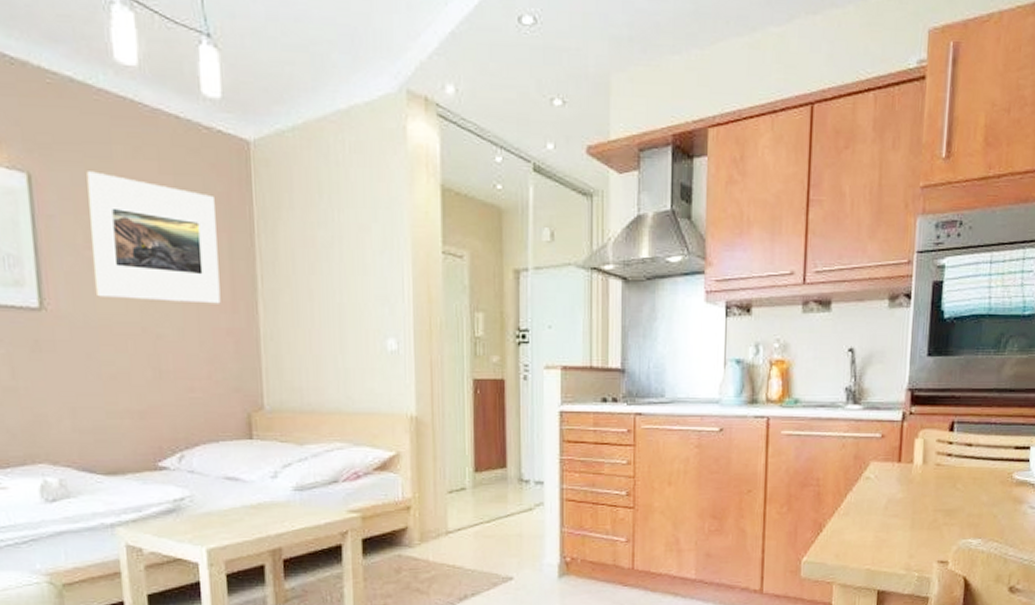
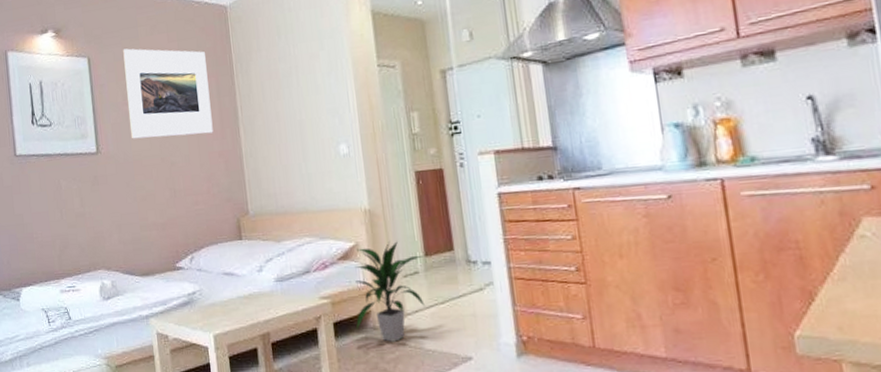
indoor plant: none [389,454,473,561] -> present [355,241,425,342]

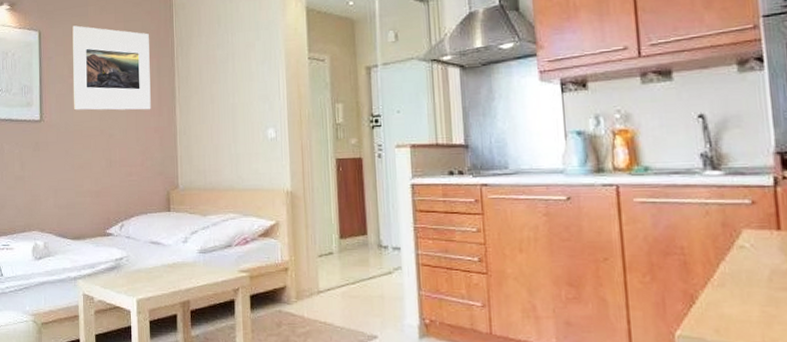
indoor plant: present [355,241,425,342] -> none [271,222,338,317]

